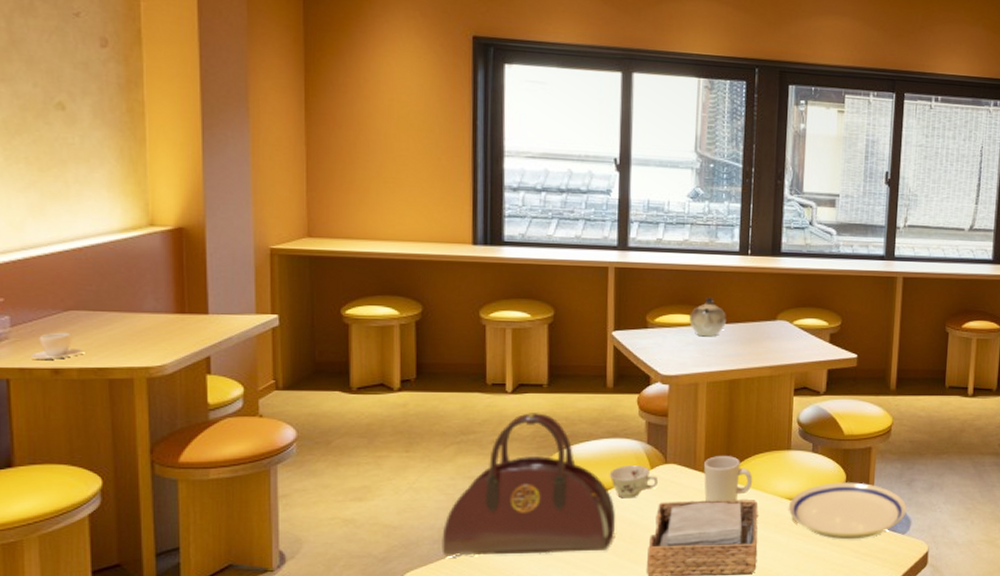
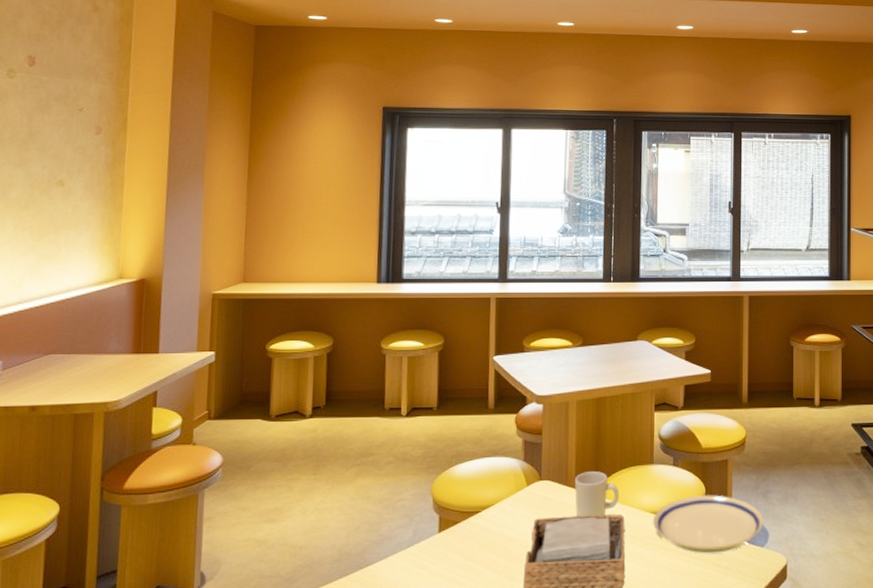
teacup: present [30,332,83,359] -> none [14,373,56,398]
handbag: present [441,413,616,556] -> none [340,434,496,576]
teacup: present [609,465,659,499] -> none [490,483,534,516]
teapot: present [689,297,726,337] -> none [560,321,593,358]

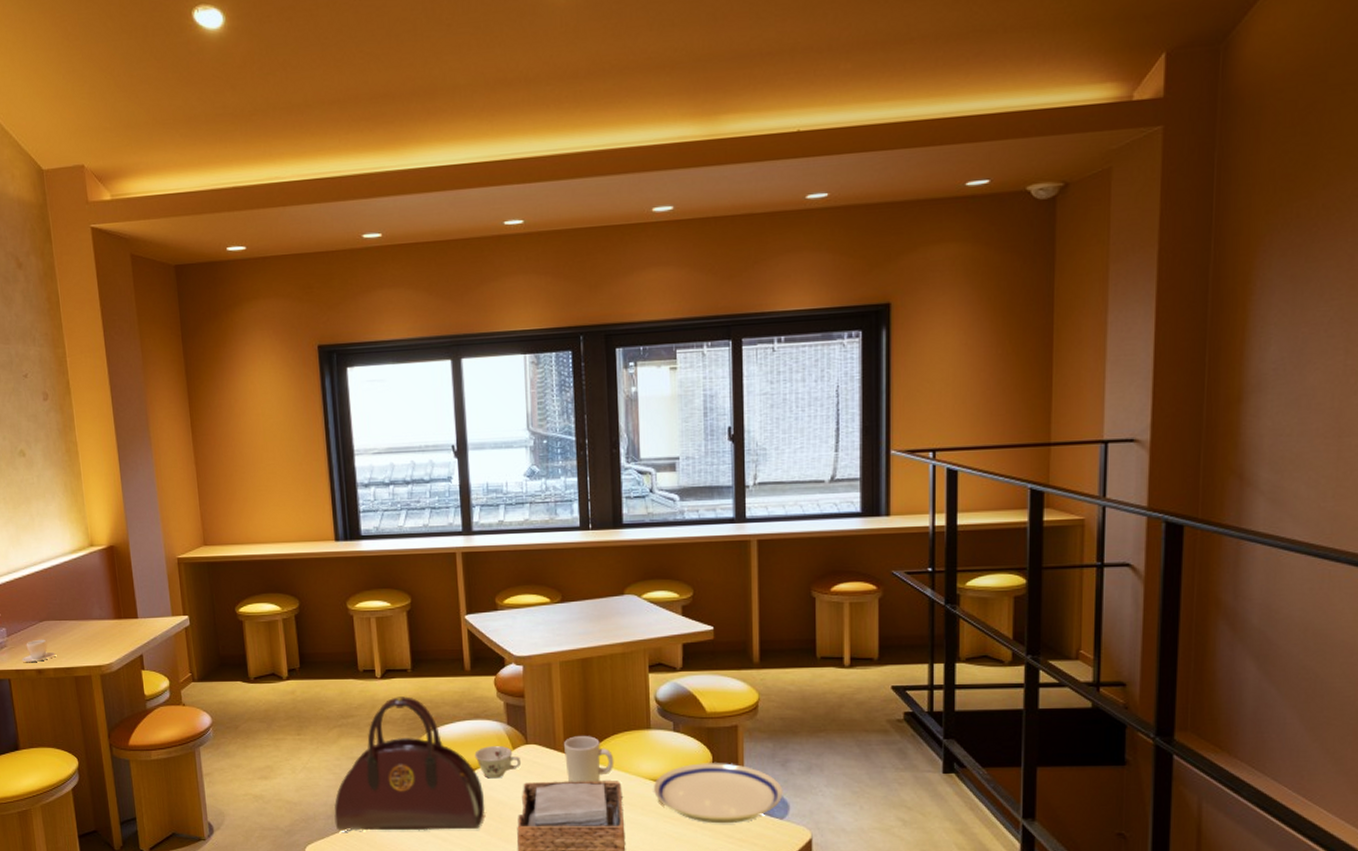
teacup: none [14,373,56,398] -> present [21,639,56,662]
handbag: none [340,434,496,576] -> present [334,696,485,831]
teacup: none [490,483,534,516] -> present [474,746,522,779]

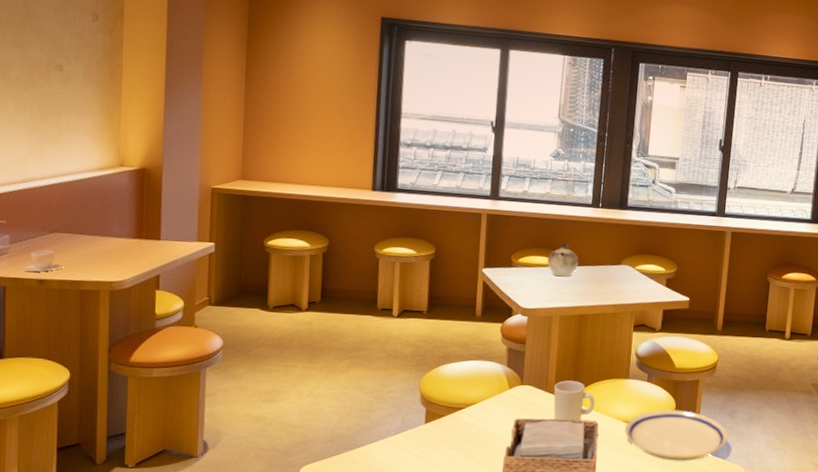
handbag: present [334,696,485,831] -> none [333,335,478,457]
teacup: present [474,746,522,779] -> none [474,384,515,414]
teapot: none [536,575,573,616] -> present [547,242,579,277]

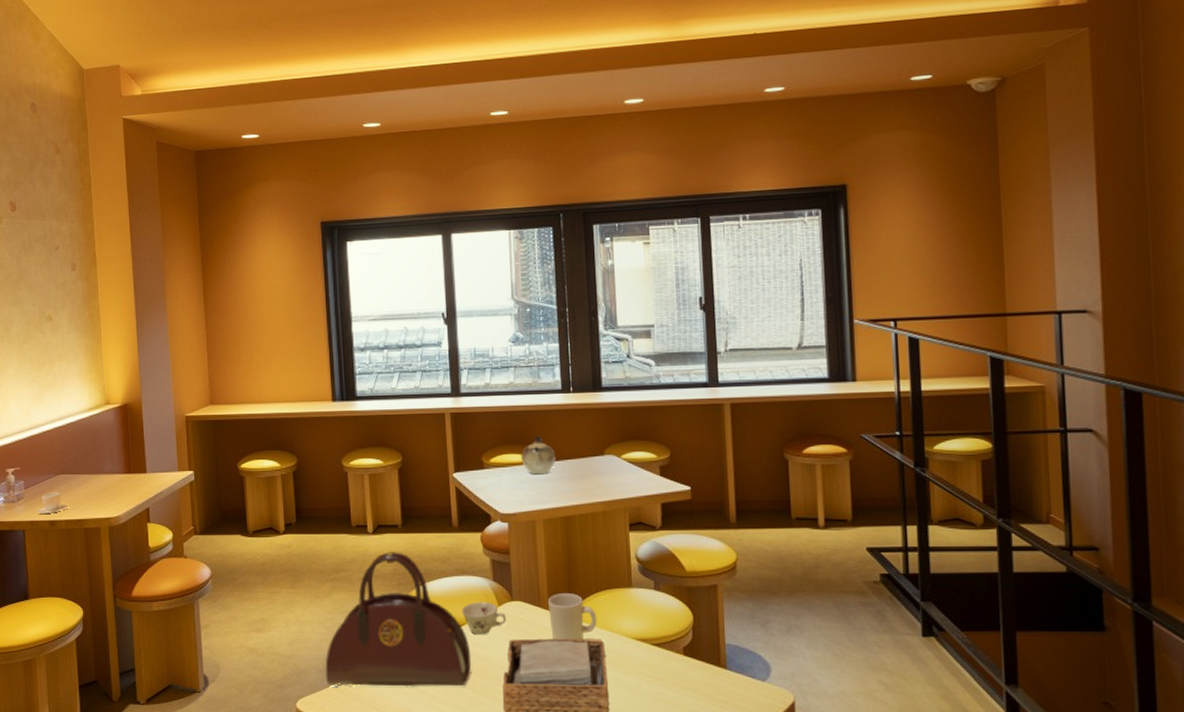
handbag: none [333,335,478,457] -> present [325,552,472,687]
teacup: none [474,384,515,414] -> present [461,602,507,635]
plate: present [624,409,728,461] -> none [635,622,764,685]

